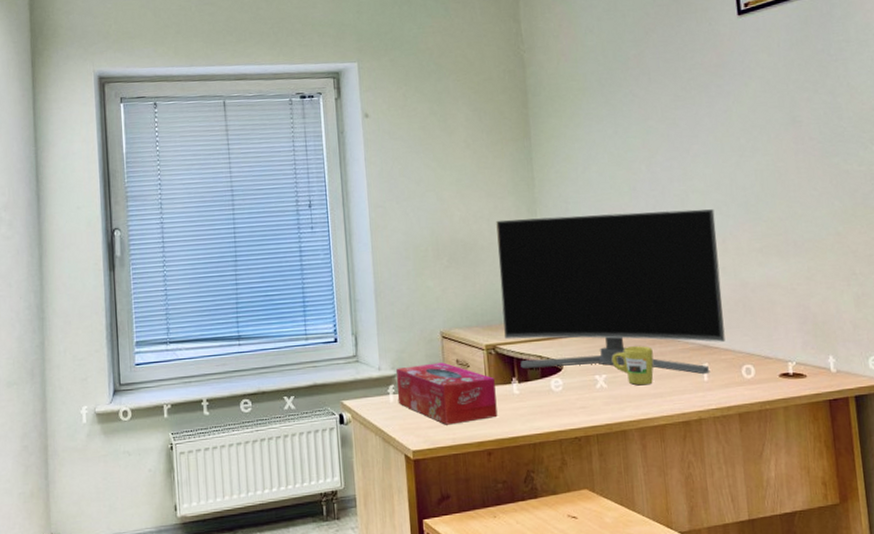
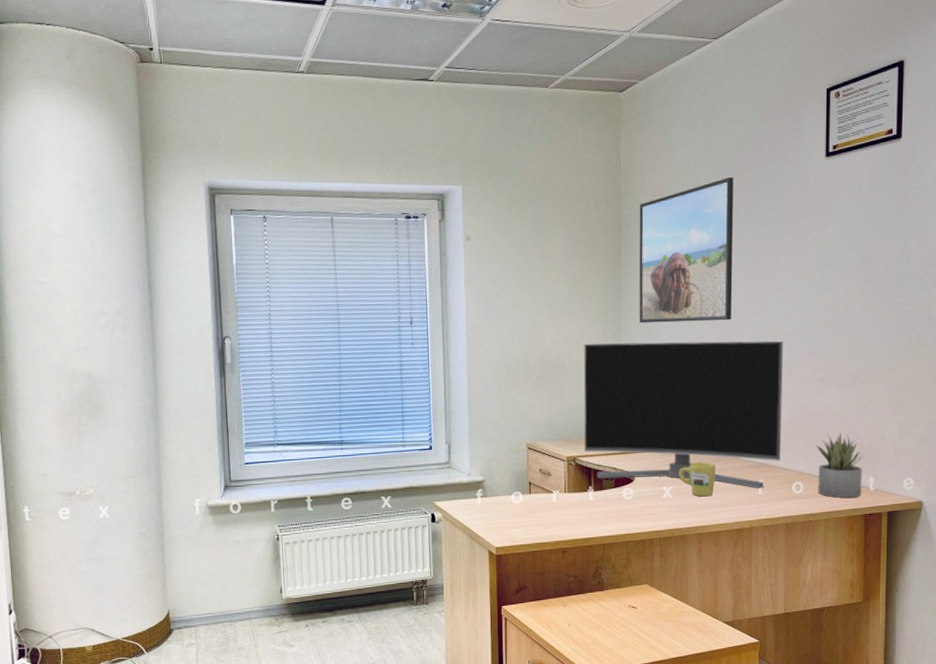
tissue box: present [396,362,498,425] -> none [484,471,573,526]
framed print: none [544,41,654,197] -> present [639,177,734,324]
succulent plant: none [763,307,822,382] -> present [816,432,863,498]

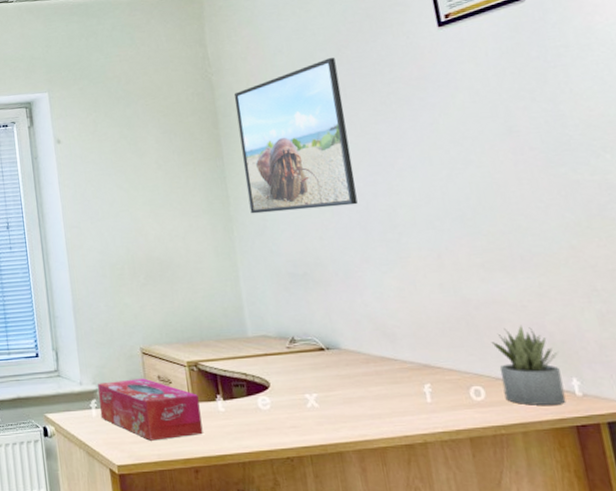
tissue box: none [484,471,573,526] -> present [98,378,203,441]
computer monitor: present [583,341,783,489] -> none [192,224,449,396]
mug: present [678,462,716,497] -> none [322,364,369,406]

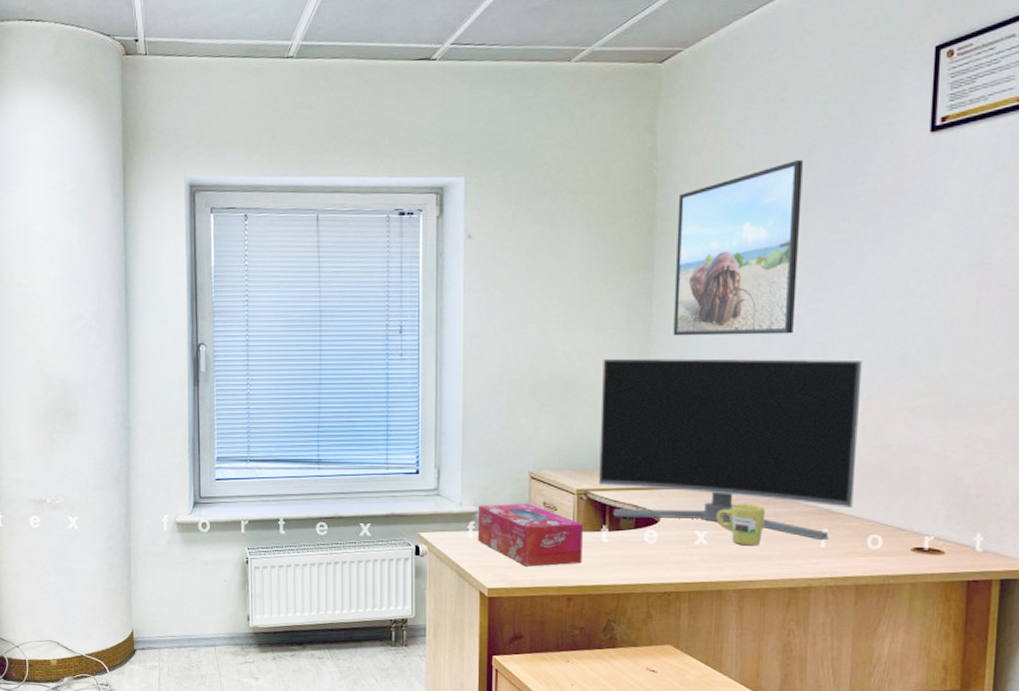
computer monitor: none [192,224,449,396] -> present [599,358,862,541]
mug: none [322,364,369,406] -> present [716,504,765,546]
succulent plant: present [491,325,566,405] -> none [902,476,968,558]

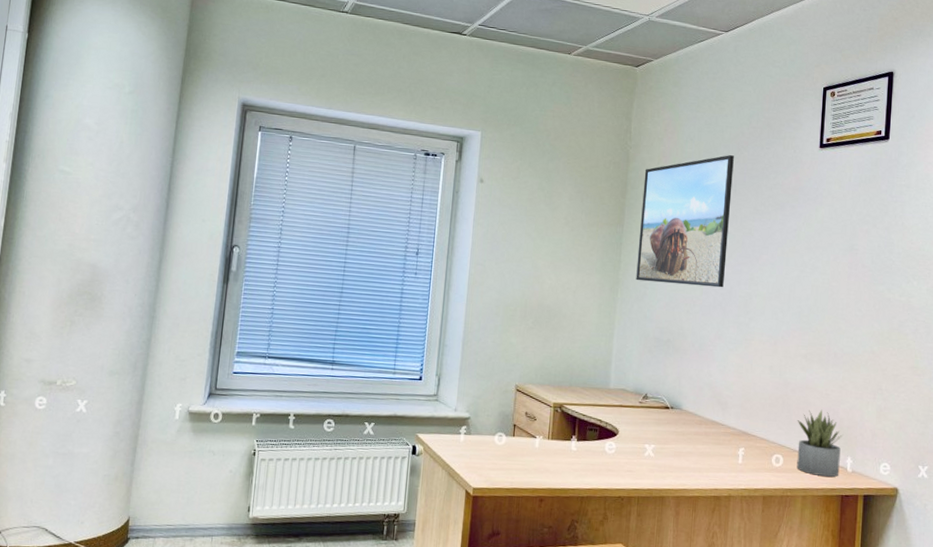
tissue box: present [477,503,583,567] -> none [467,411,557,470]
computer monitor: present [599,358,862,541] -> none [572,293,771,458]
mug: present [716,504,765,546] -> none [661,423,699,460]
succulent plant: none [902,476,968,558] -> present [797,409,842,477]

